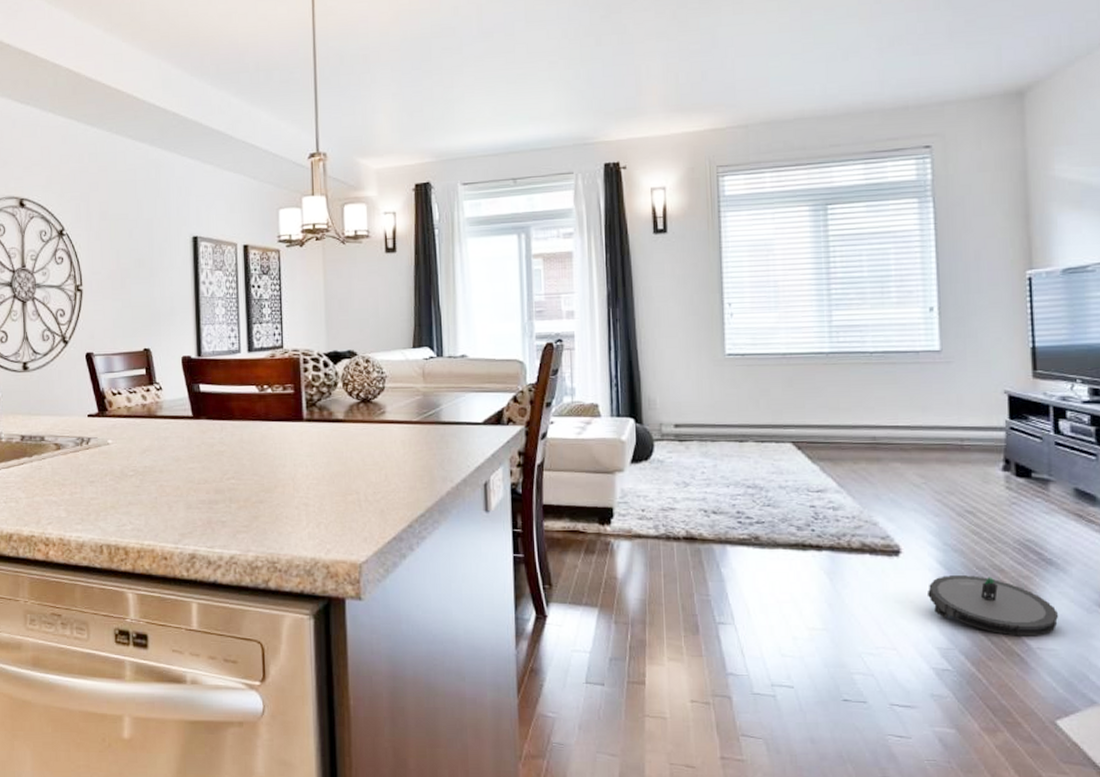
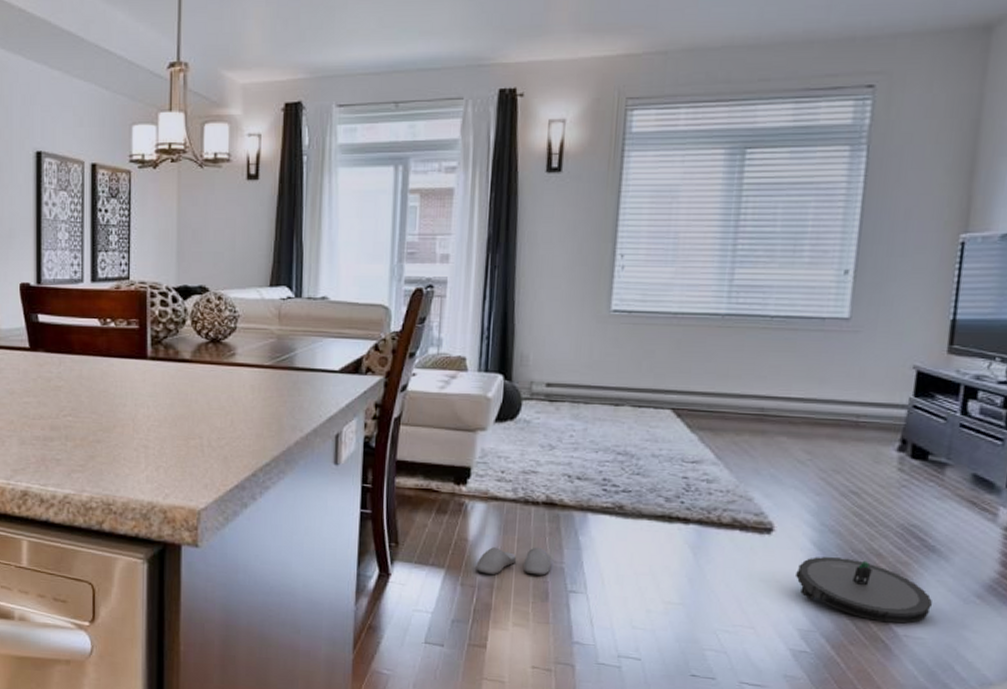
slippers: none [627,581,699,612] -> present [476,547,552,576]

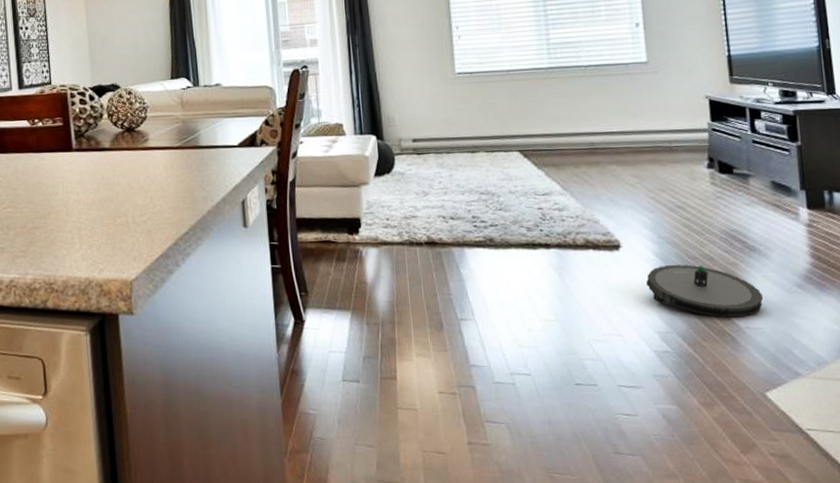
slippers: present [476,547,552,576] -> none [377,282,442,312]

